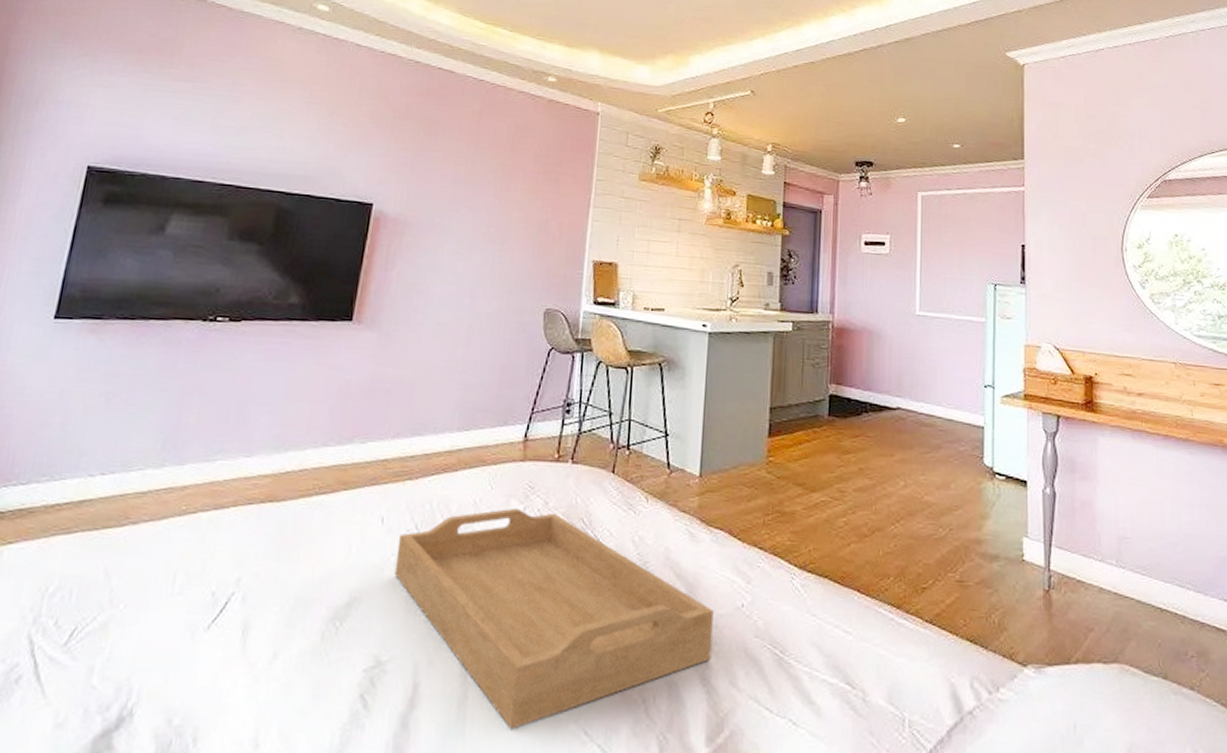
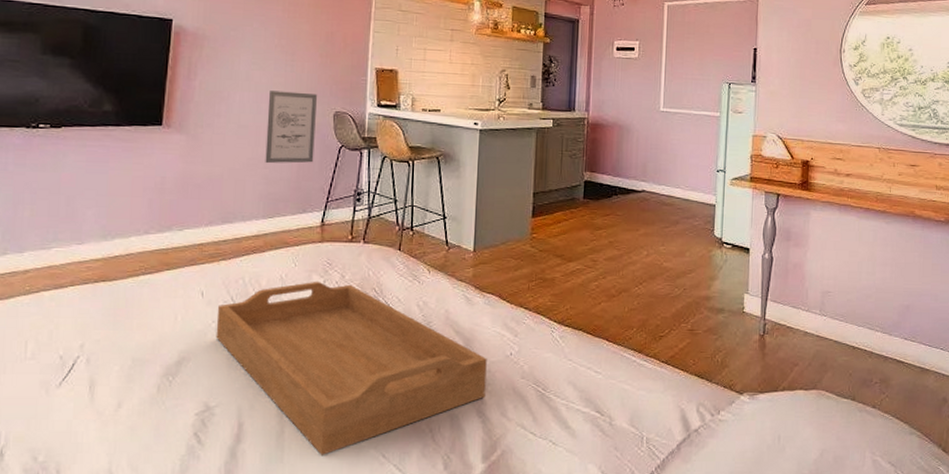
wall art: none [464,284,526,368] -> present [265,91,317,164]

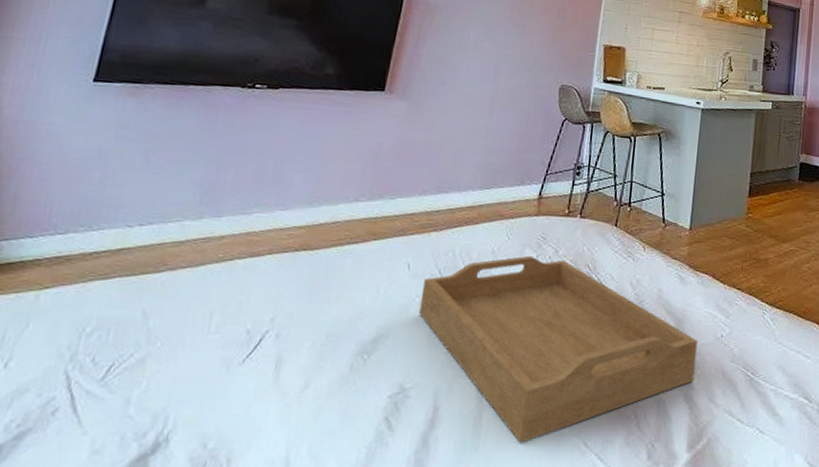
wall art: present [265,91,317,164] -> none [487,61,544,135]

